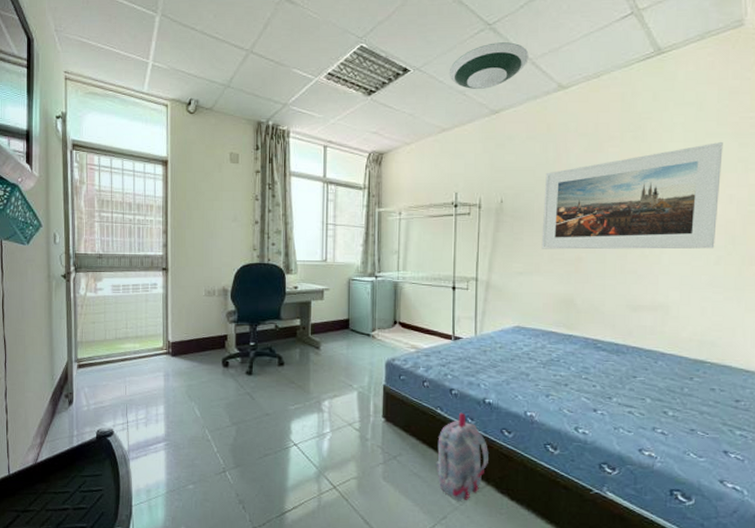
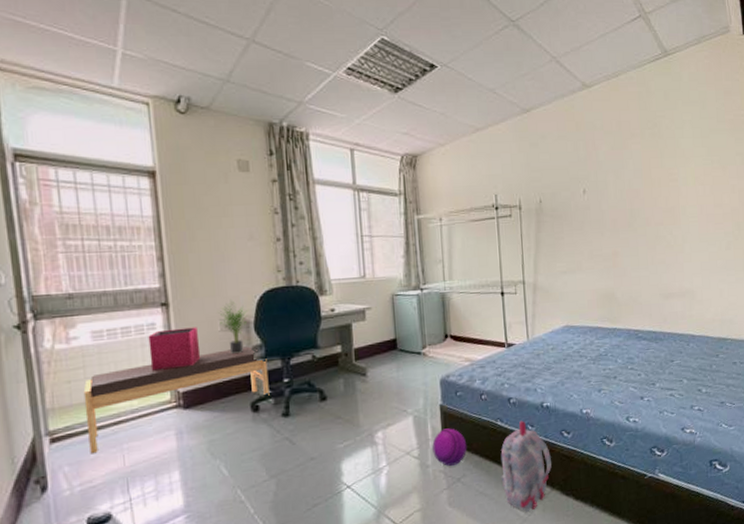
bench: none [102,311,238,381] -> present [83,346,270,454]
storage bin: none [151,290,188,322] -> present [148,327,201,371]
potted plant: none [204,271,227,316] -> present [219,300,248,355]
ball: none [373,408,406,443] -> present [432,428,467,466]
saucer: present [449,42,529,89] -> none [477,40,553,87]
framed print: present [541,142,723,250] -> none [578,138,725,247]

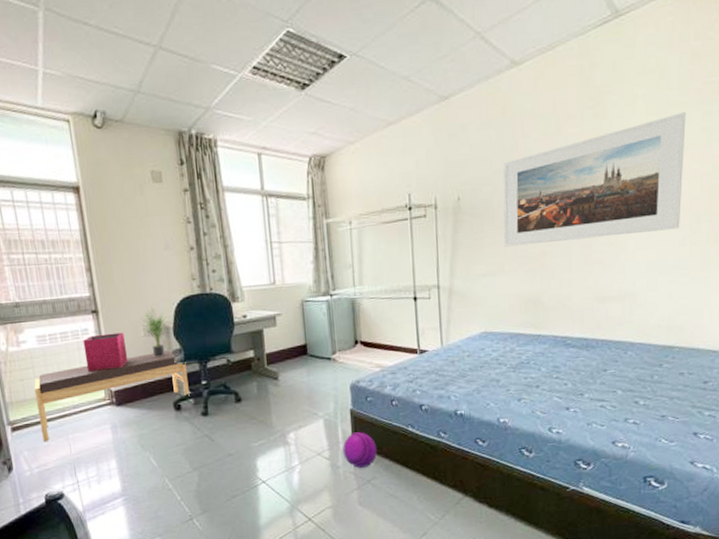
backpack: present [501,420,552,512] -> none [411,427,465,516]
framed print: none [578,138,725,247] -> present [503,112,686,247]

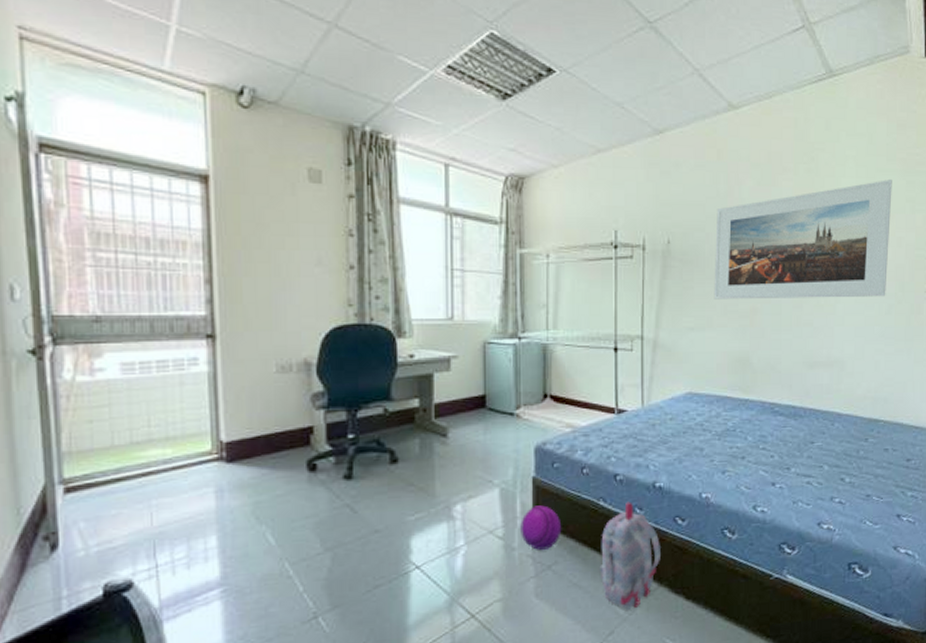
bench: present [34,350,190,442] -> none [107,393,330,509]
storage bin: present [83,332,128,372] -> none [189,366,251,415]
potted plant: present [142,307,168,358] -> none [275,336,311,402]
backpack: none [411,427,465,516] -> present [599,501,660,610]

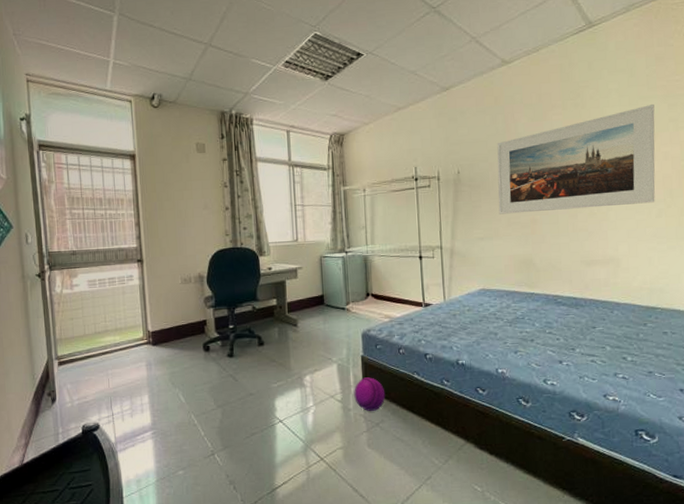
backpack: present [599,501,660,610] -> none [417,375,466,460]

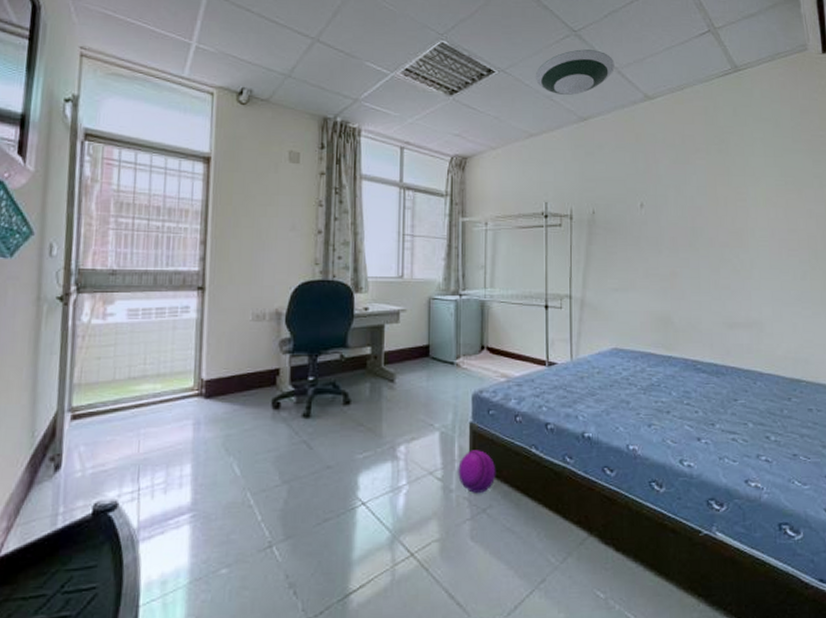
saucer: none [399,23,473,69] -> present [535,49,615,95]
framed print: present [497,104,655,215] -> none [635,158,800,264]

